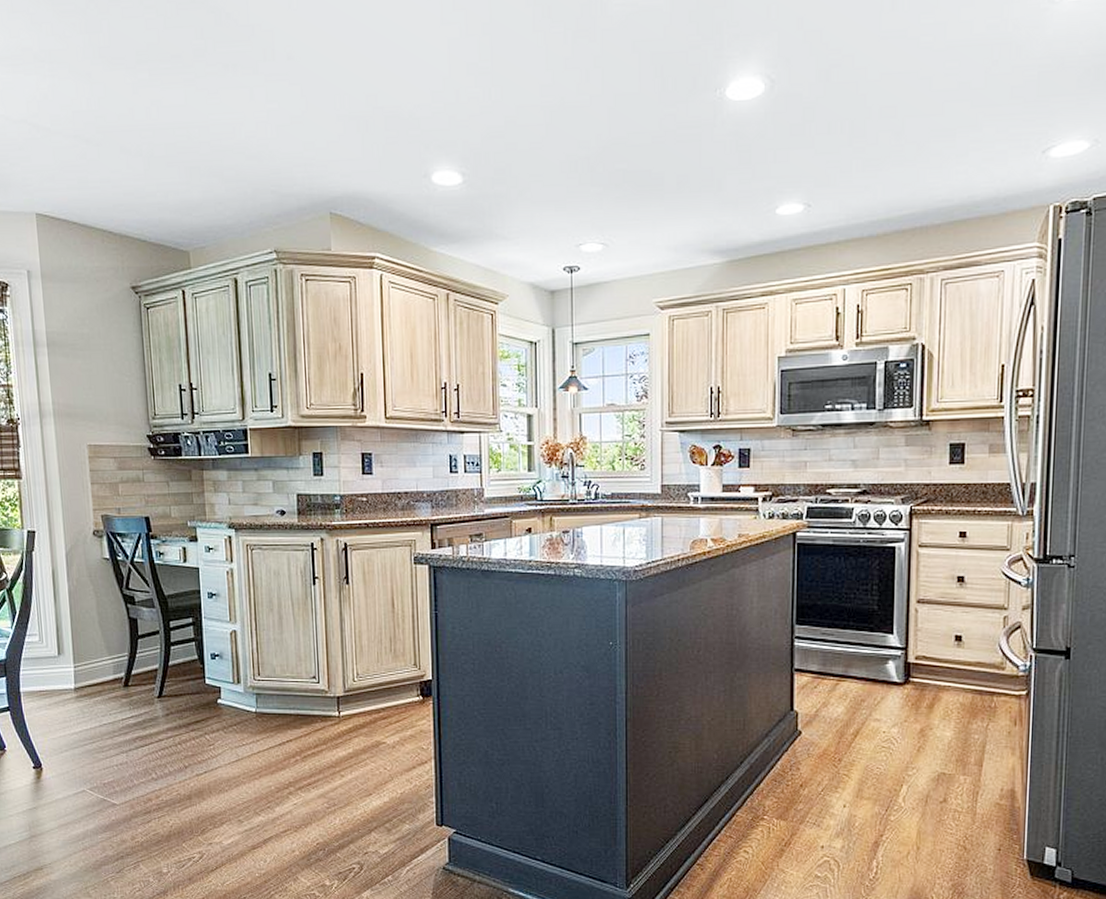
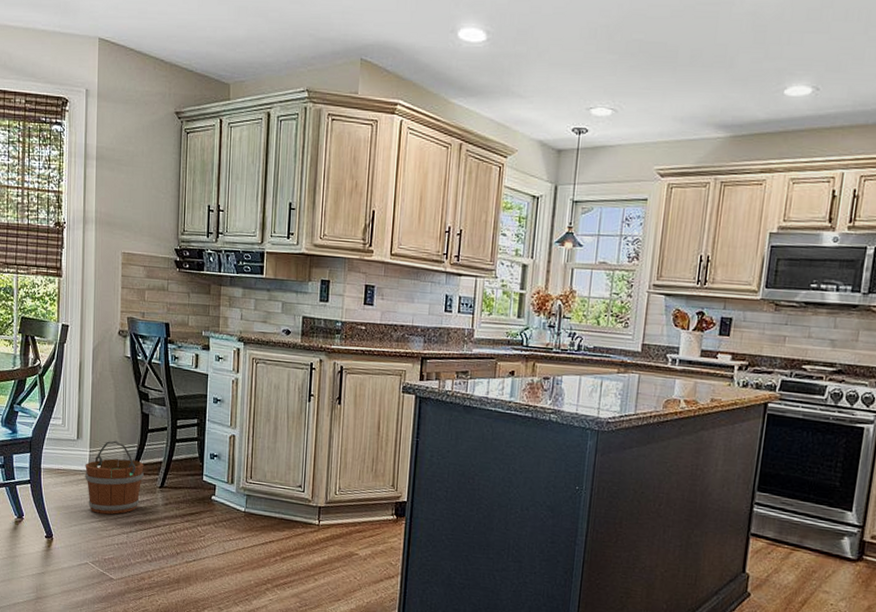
wooden bucket: none [70,652,139,734] -> present [85,440,144,515]

